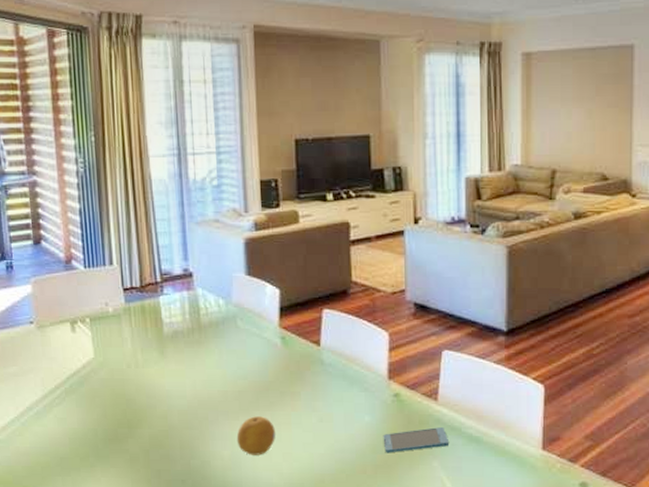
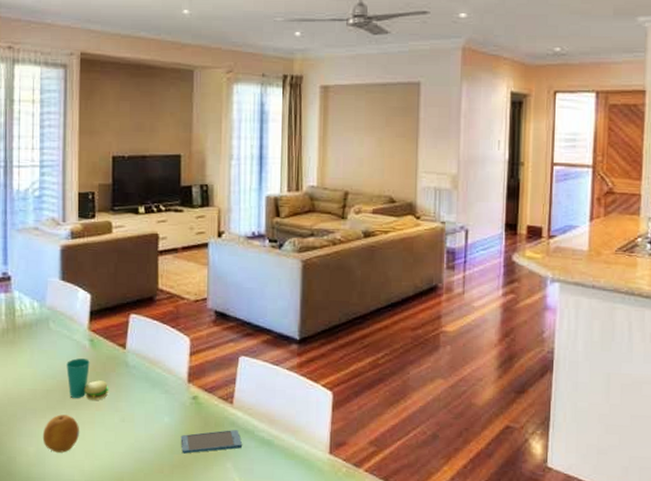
cup: none [258,357,305,400] -> present [66,358,109,400]

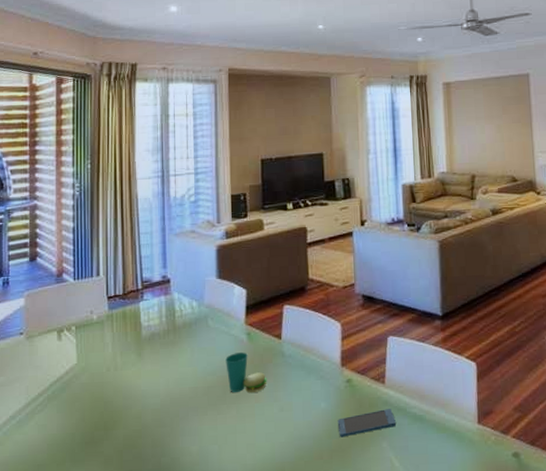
fruit: present [42,414,79,453] -> none [205,410,240,449]

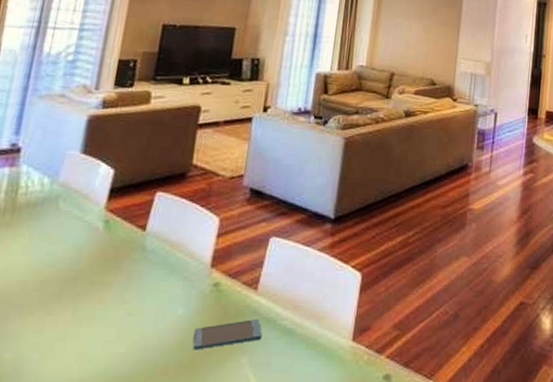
cup: present [225,352,267,393] -> none [69,243,119,291]

